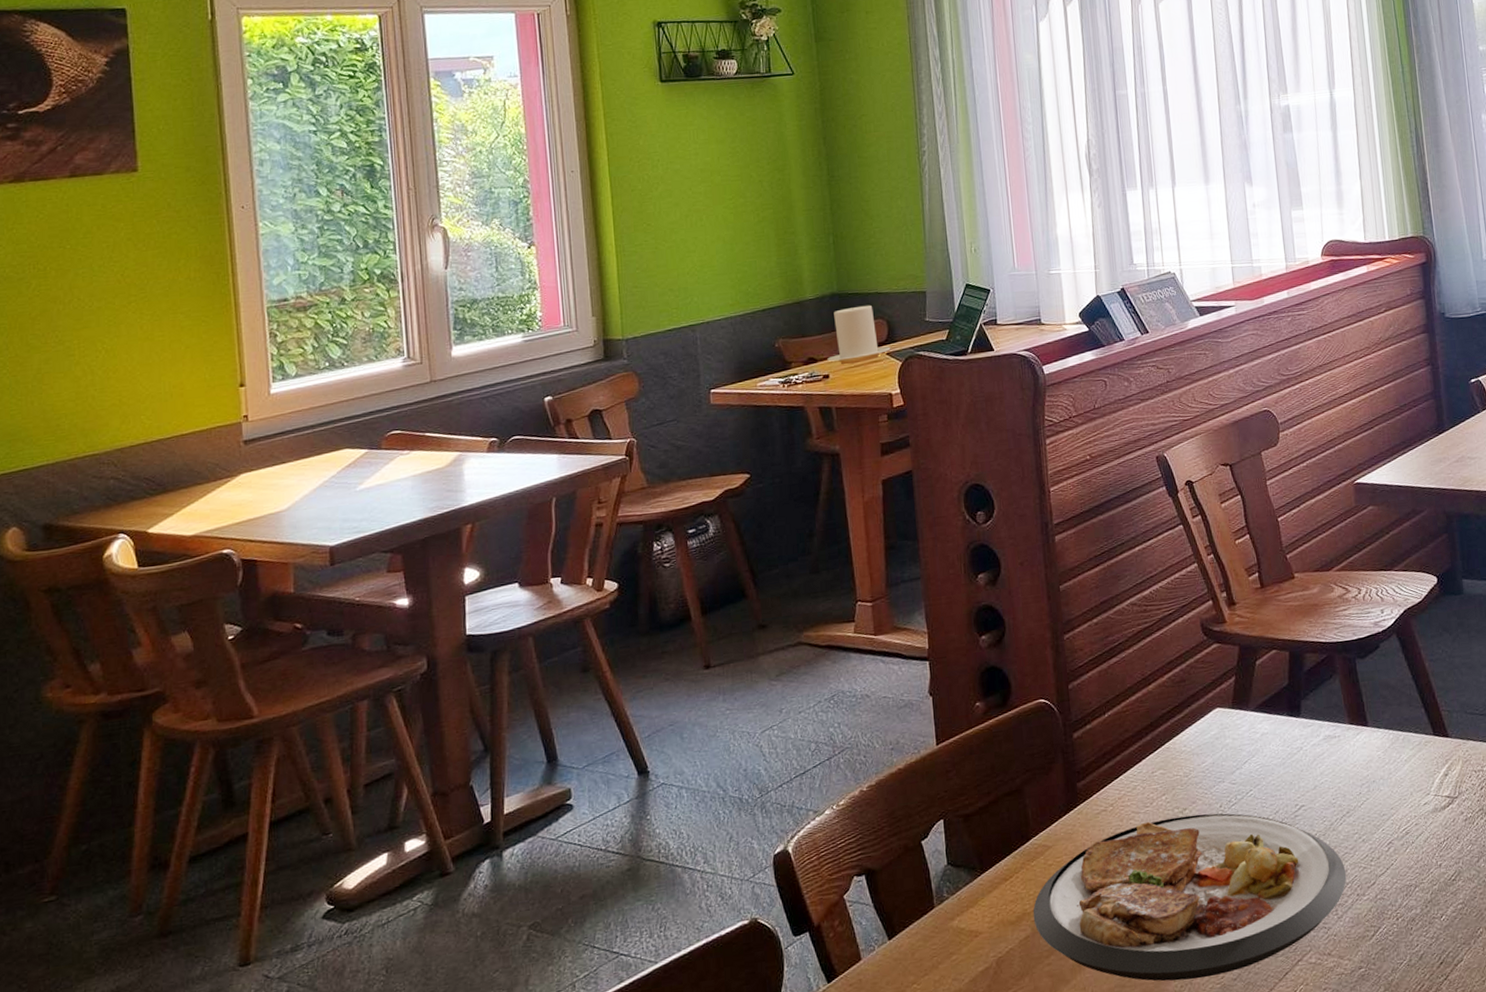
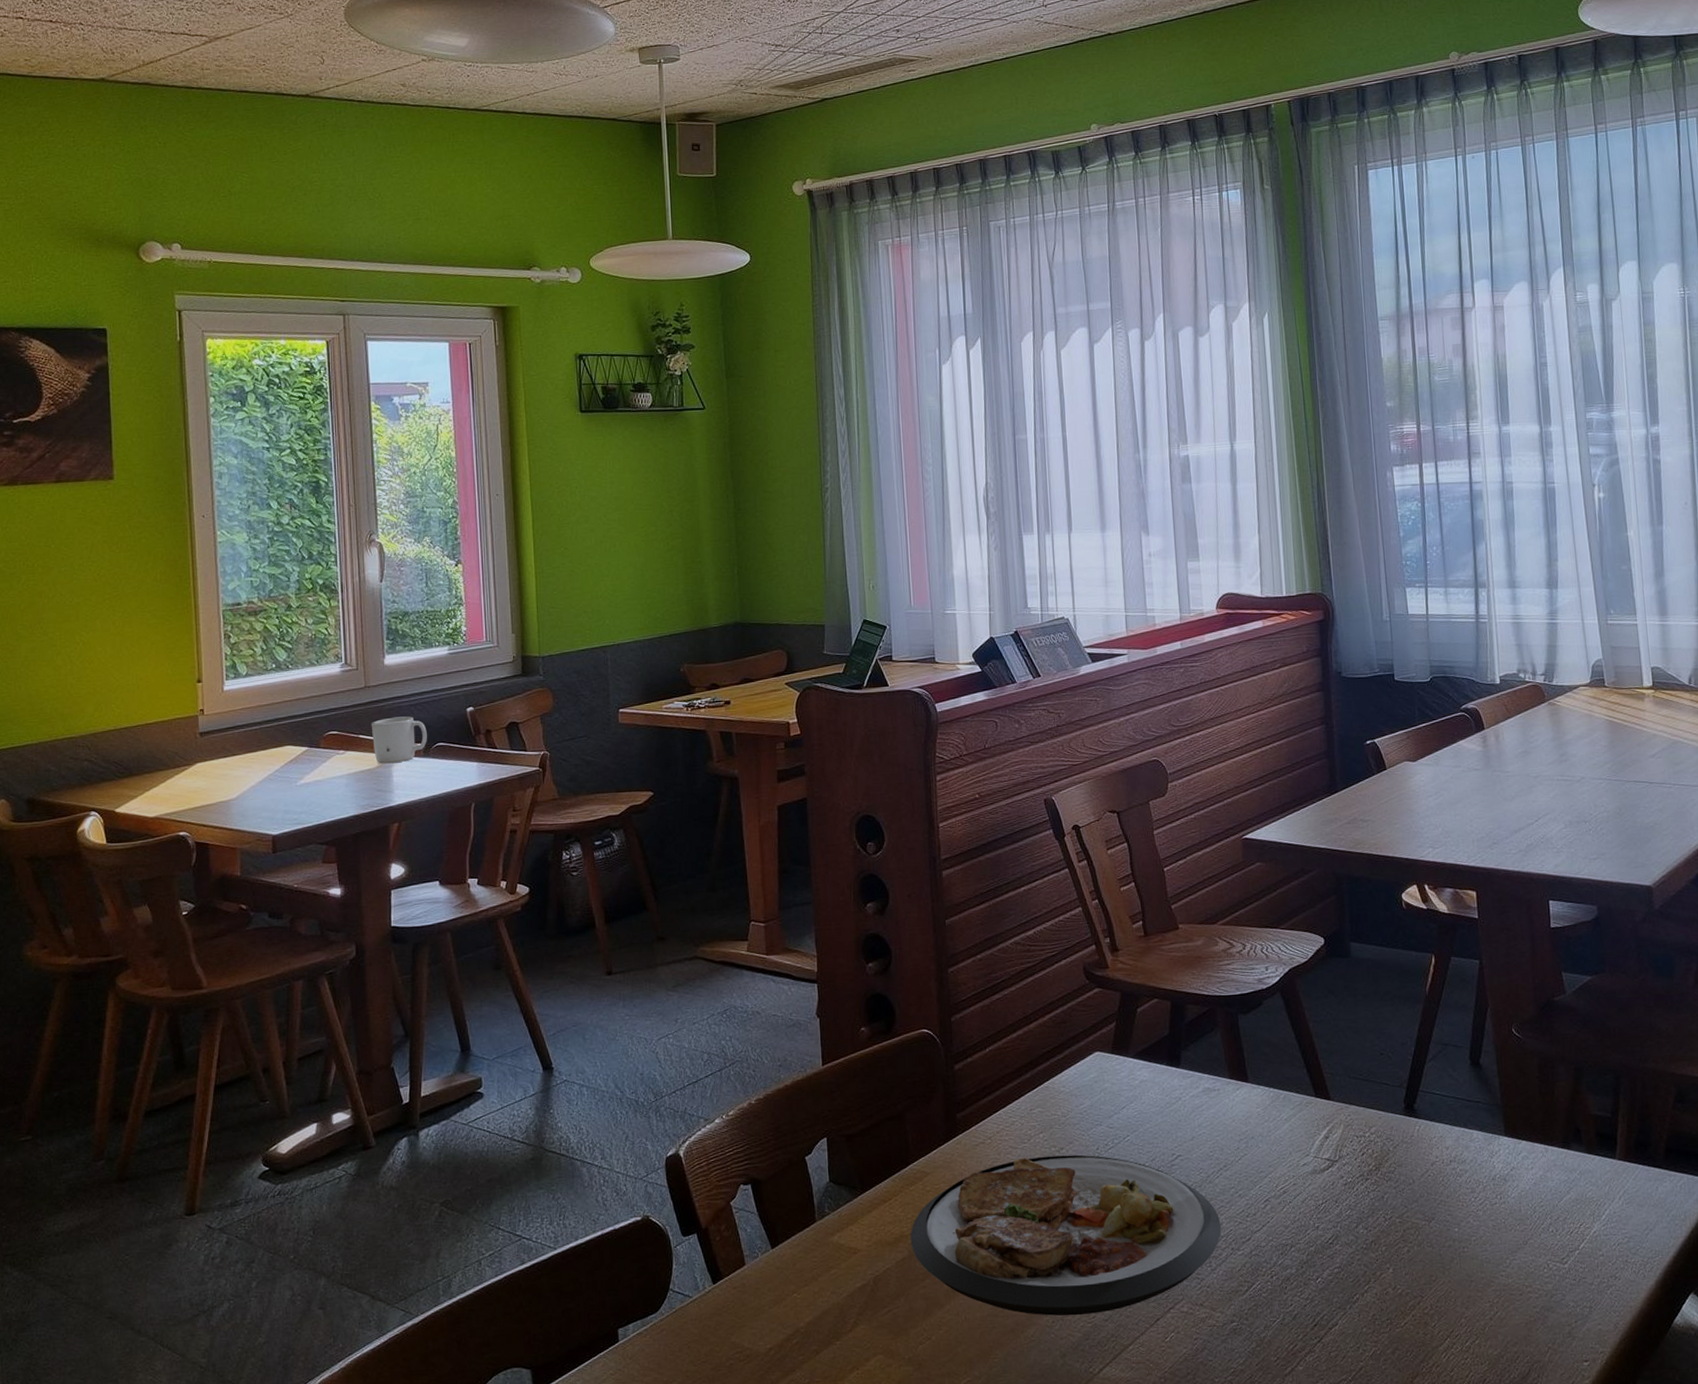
mug: none [438,410,502,463] -> present [371,716,427,764]
candle: present [827,305,891,365] -> none [729,635,790,692]

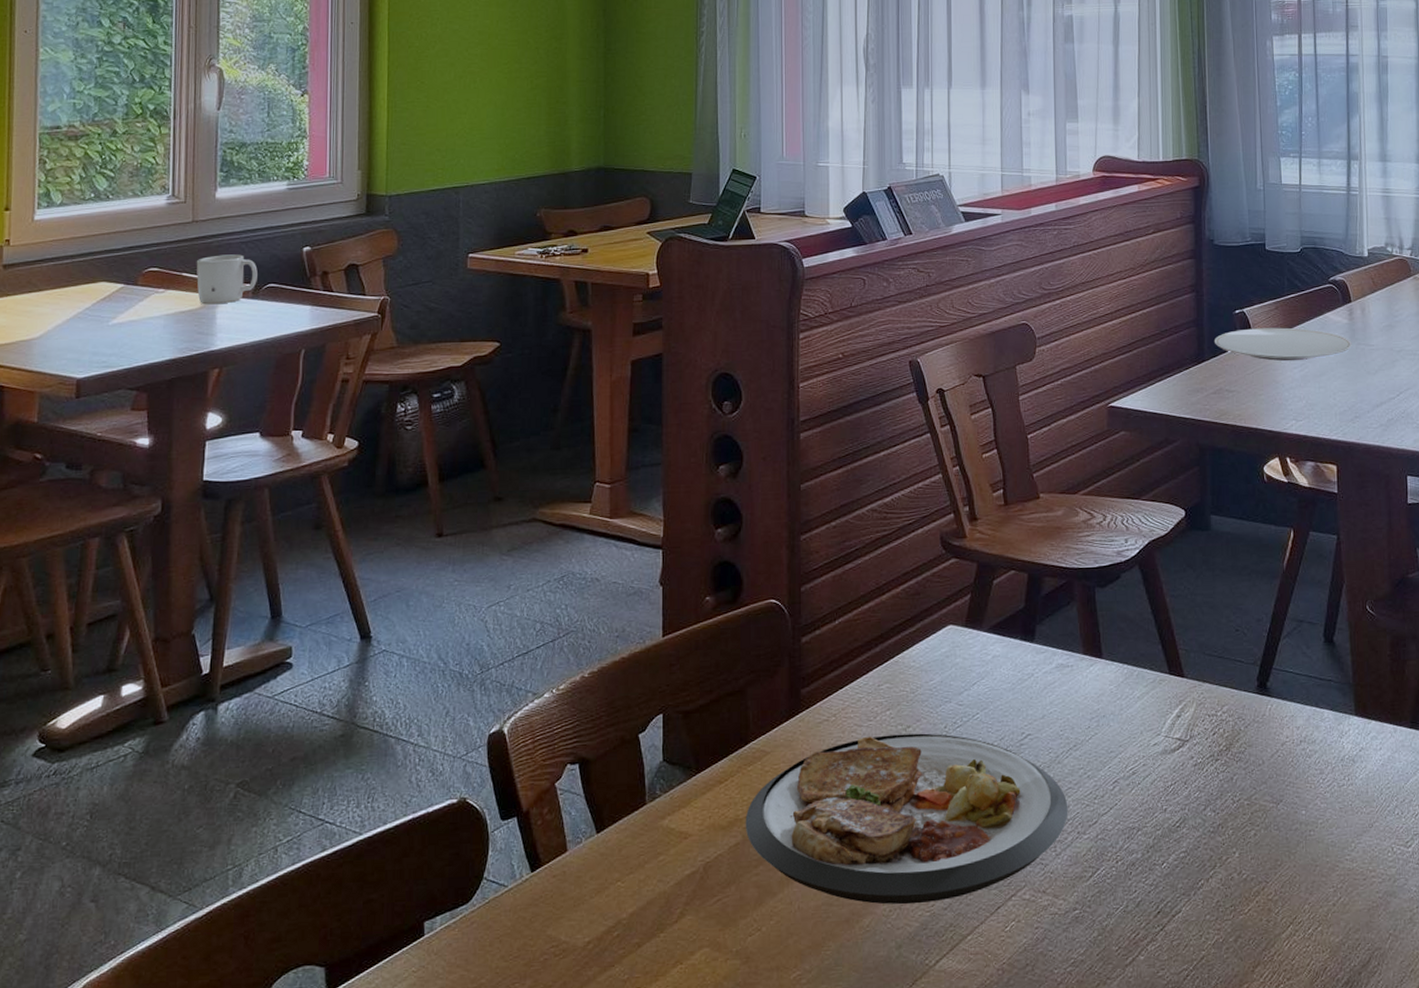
plate: none [1347,756,1487,790] -> present [1215,327,1352,361]

